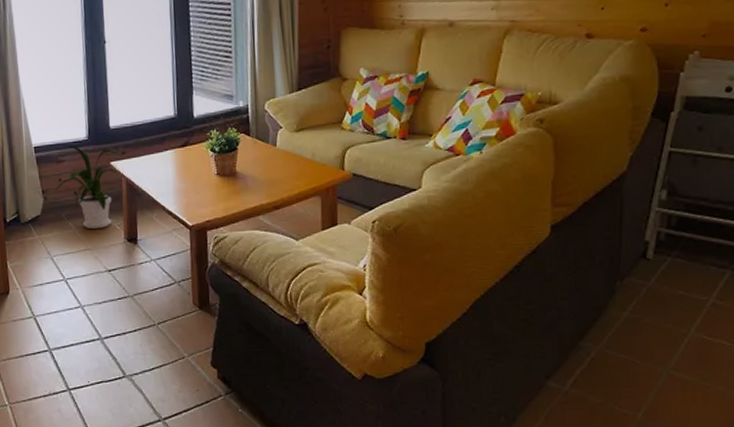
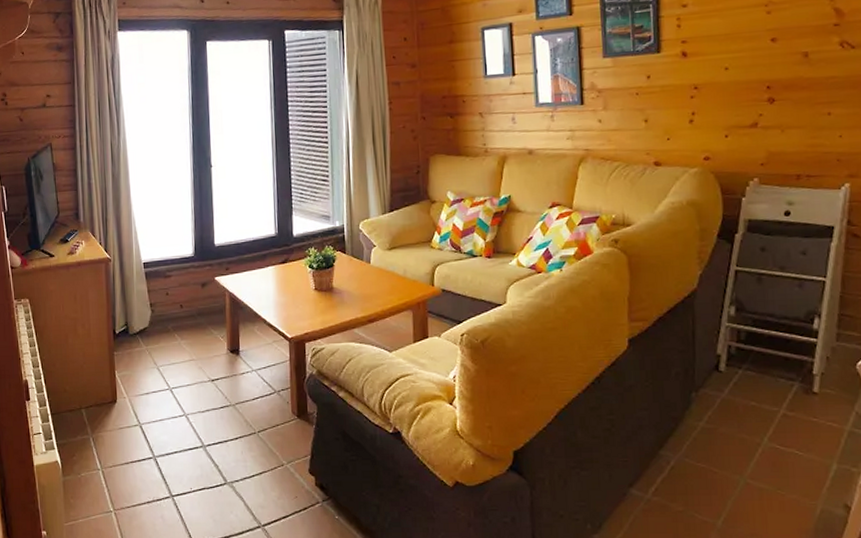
house plant: present [56,144,122,230] -> none [163,261,226,341]

